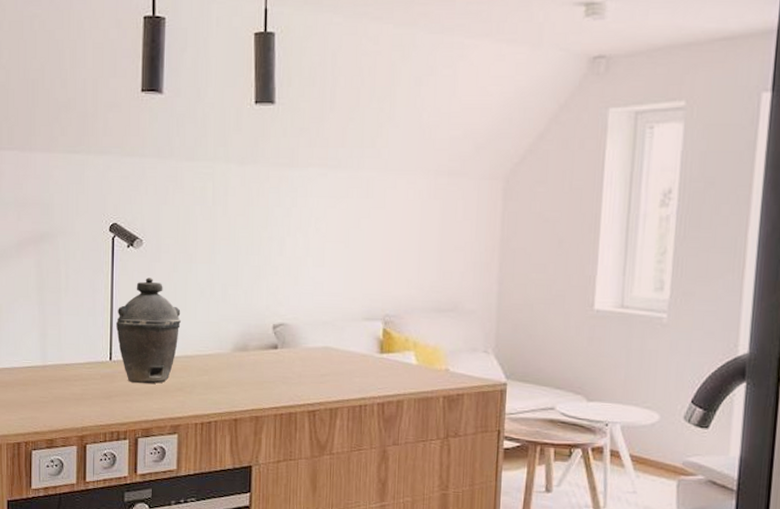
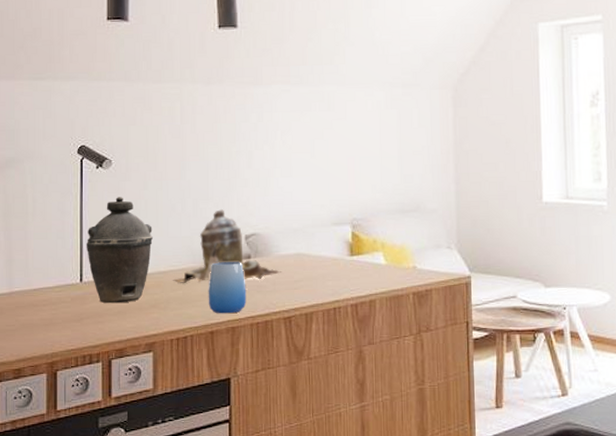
teapot: none [200,297,309,371] -> present [174,209,282,283]
cup: none [233,350,272,403] -> present [208,262,247,314]

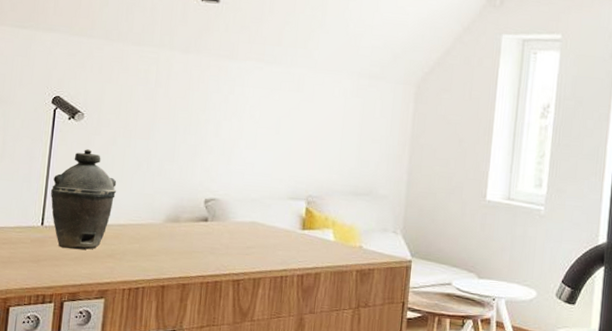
teapot: present [174,209,282,283] -> none [132,172,236,243]
cup: present [208,262,247,314] -> none [162,221,201,271]

